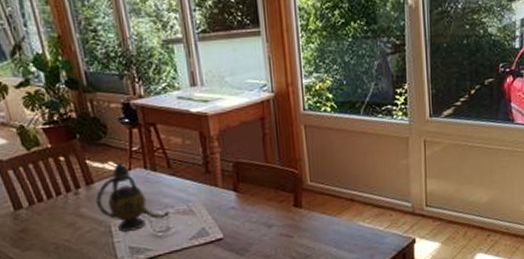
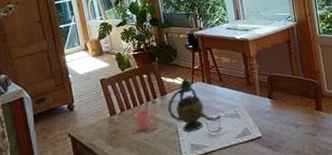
cup: none [45,203,83,235] -> present [131,110,158,135]

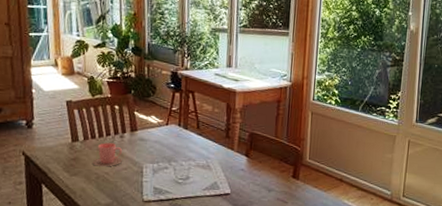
teapot: present [167,77,221,132] -> none [135,116,192,174]

